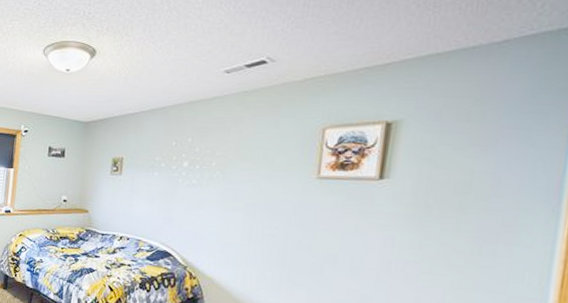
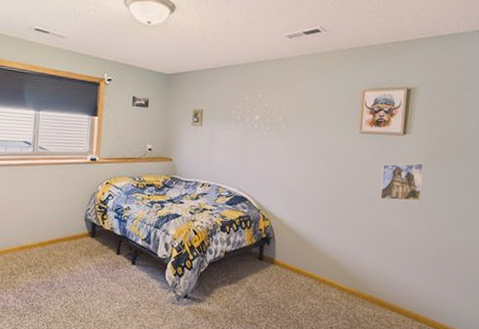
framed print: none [344,214,411,262] -> present [380,163,425,201]

